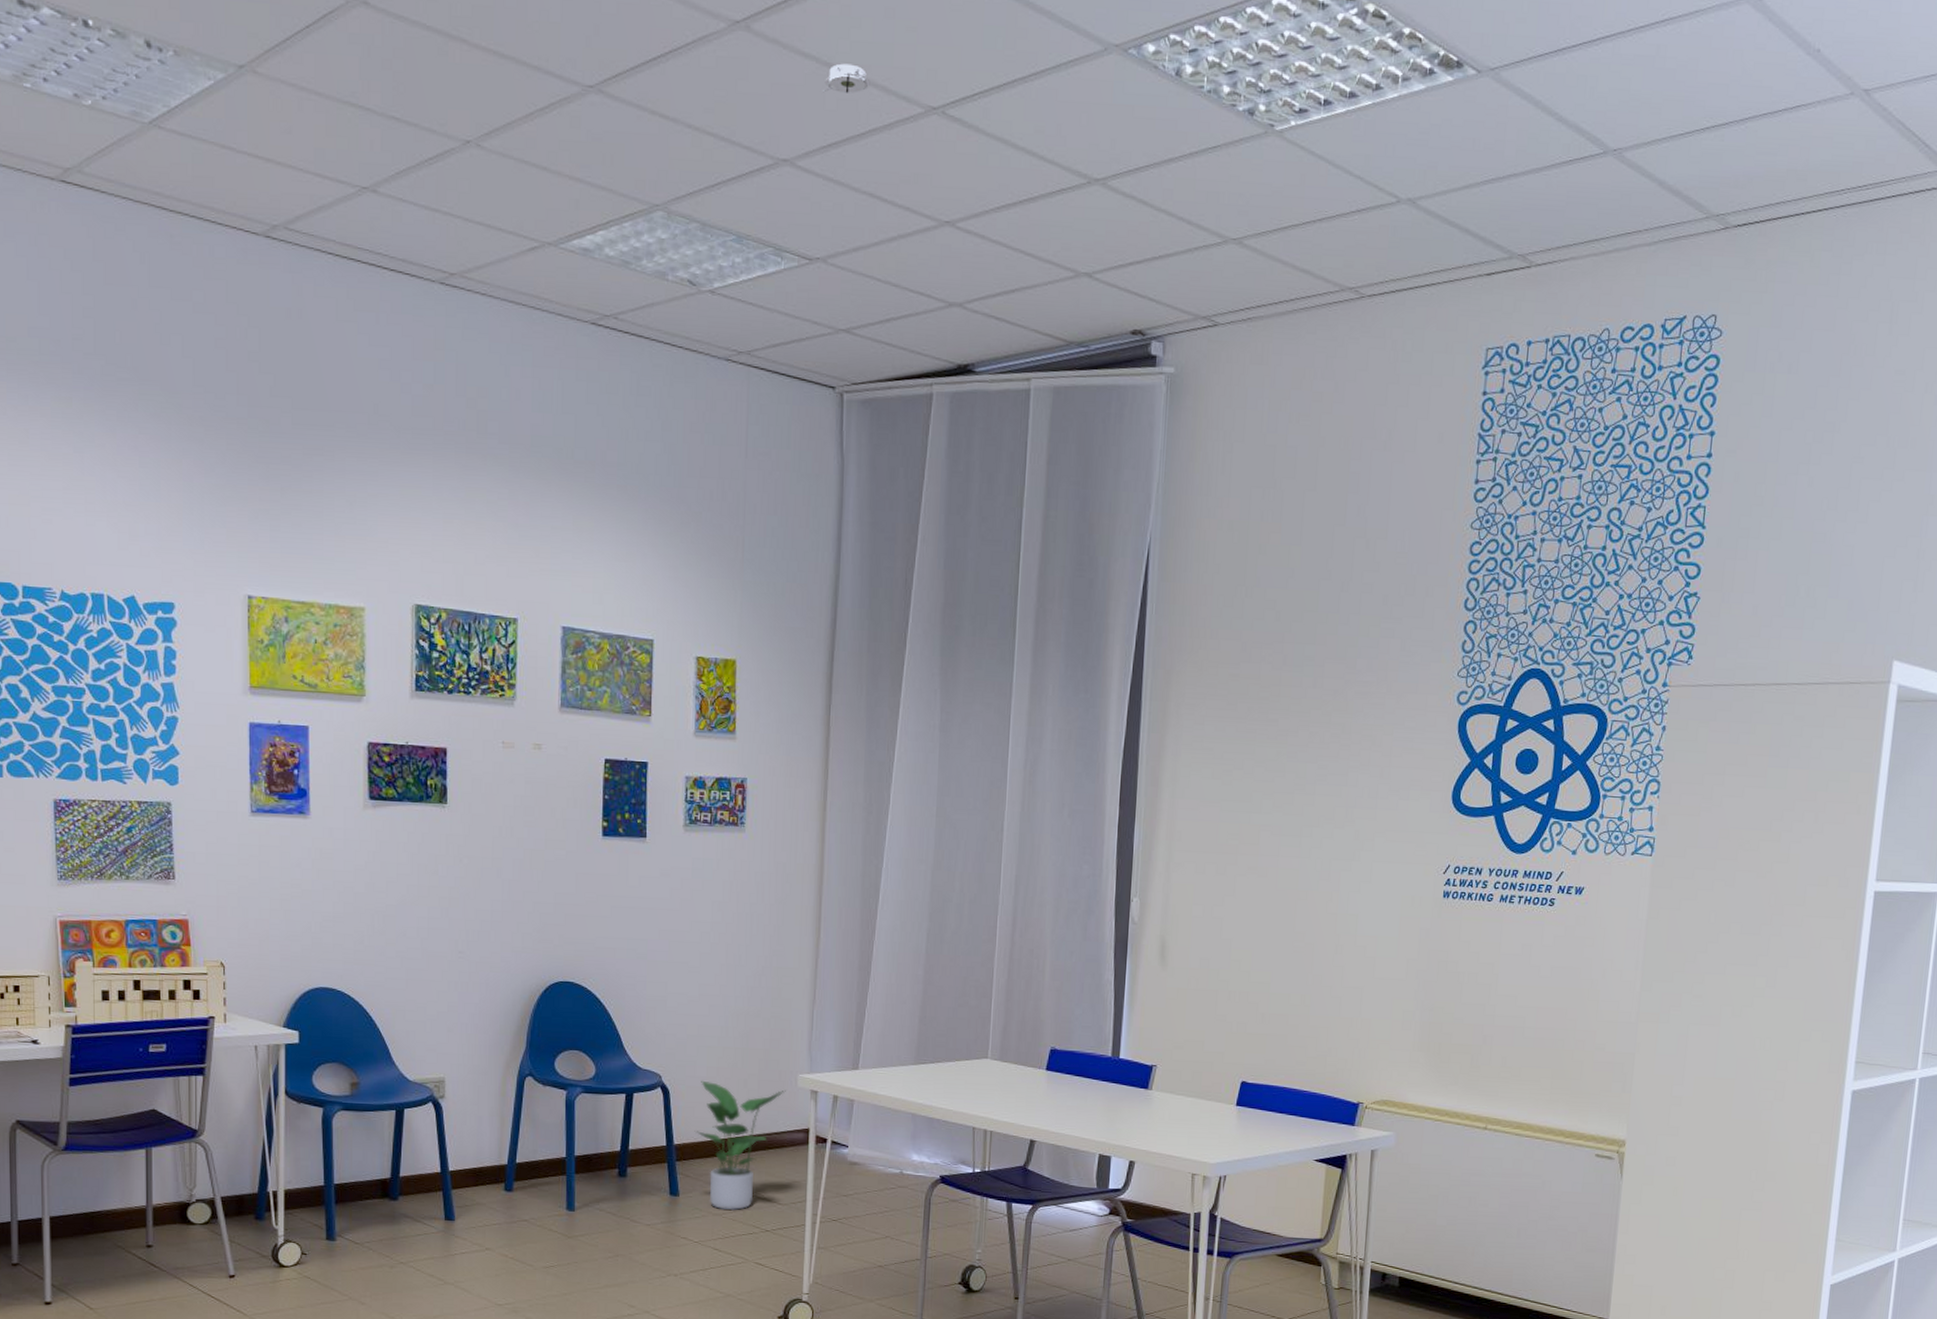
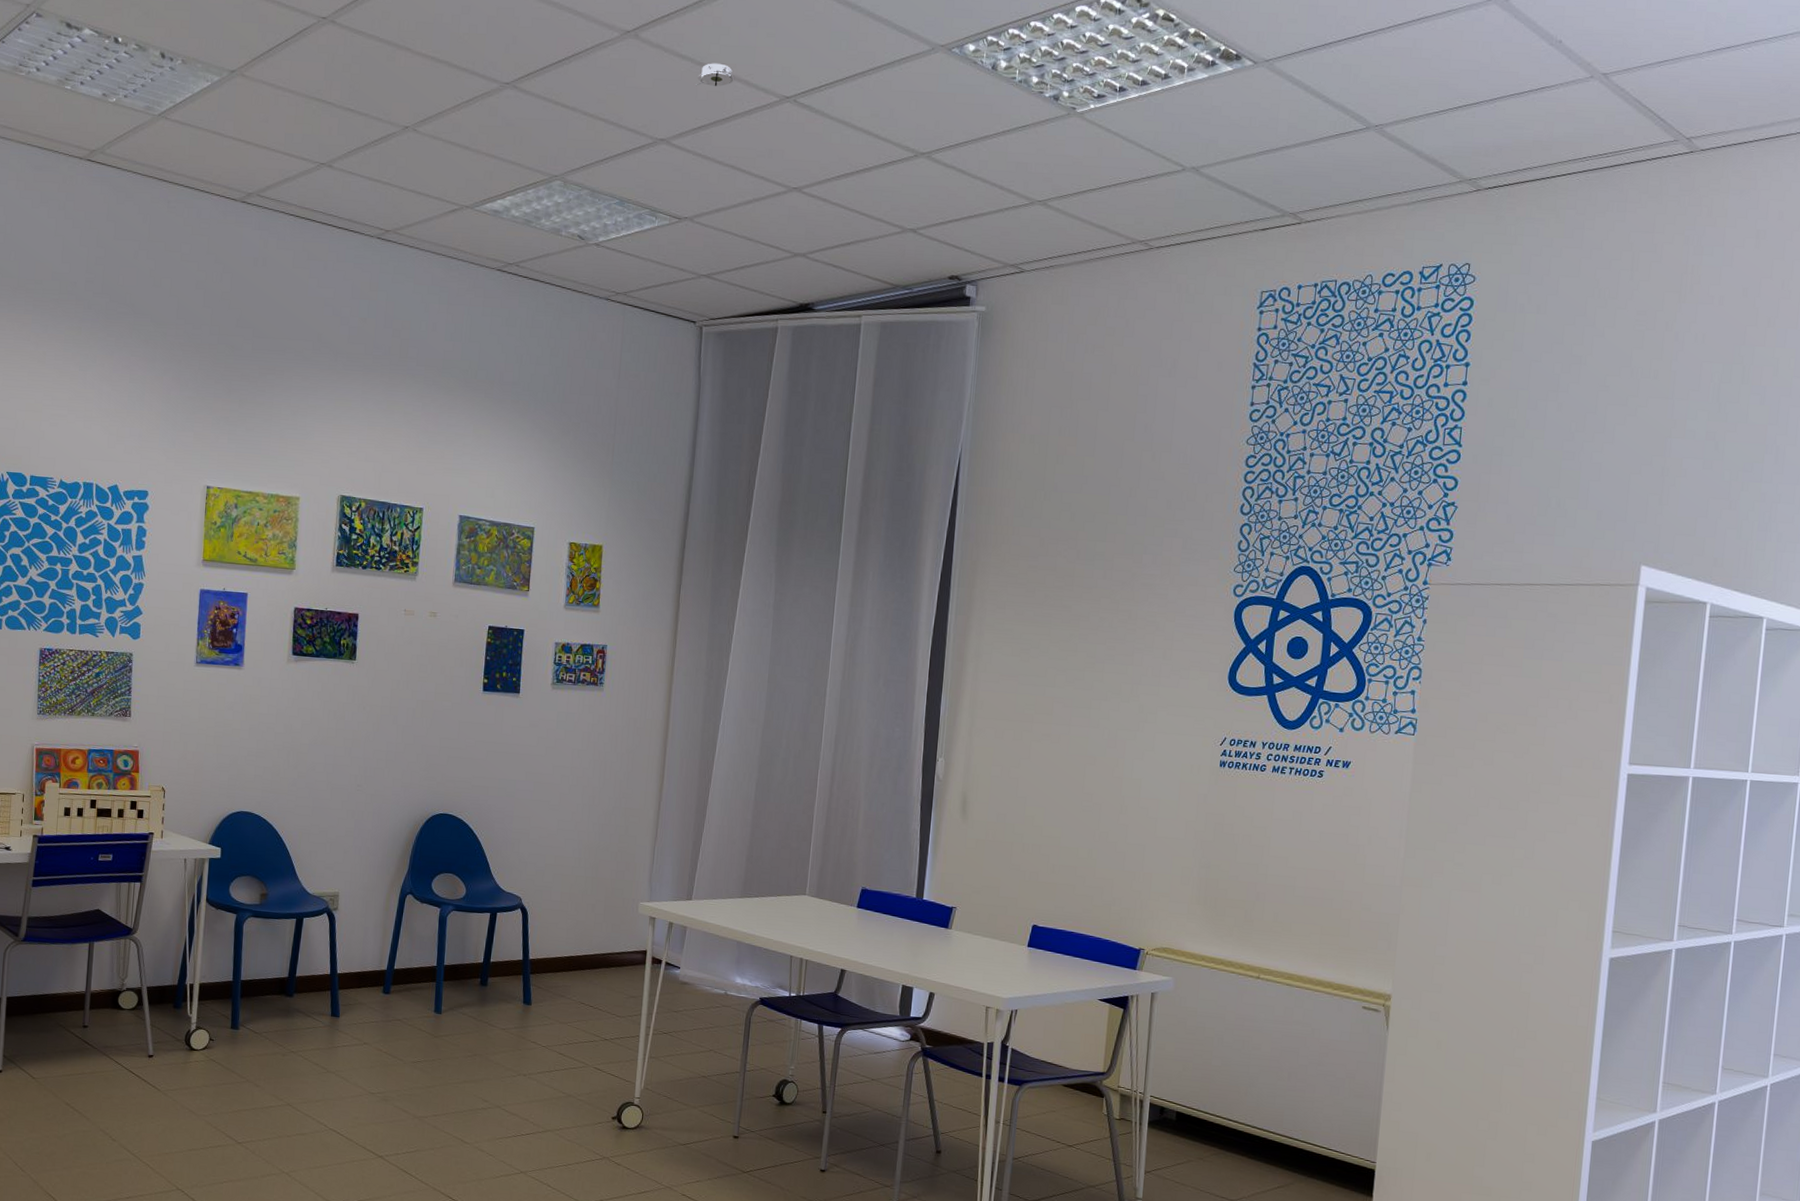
potted plant: present [694,1080,786,1211] -> none [547,904,628,1020]

